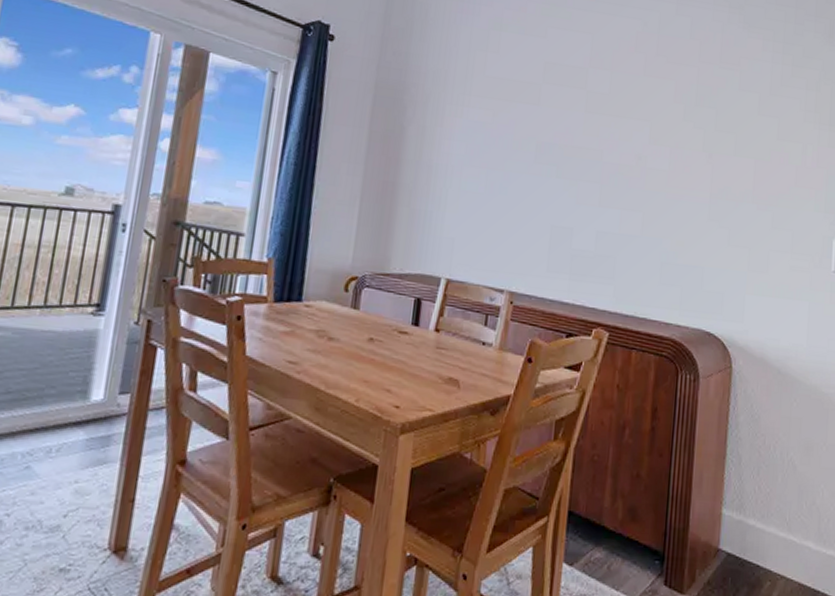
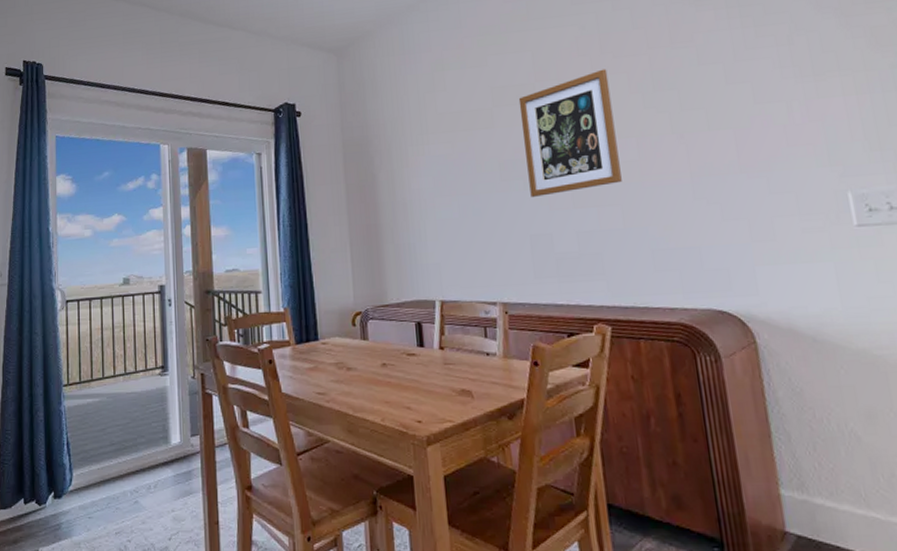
wall art: none [560,71,658,190] -> present [518,69,622,197]

